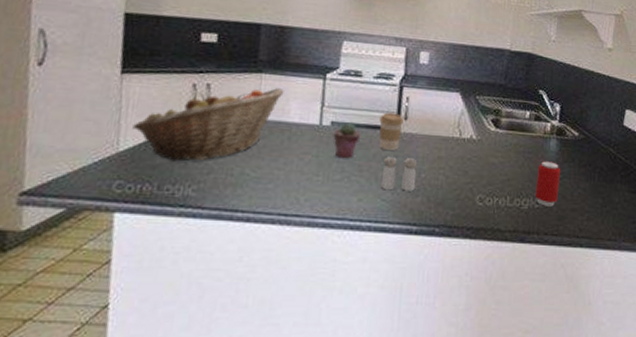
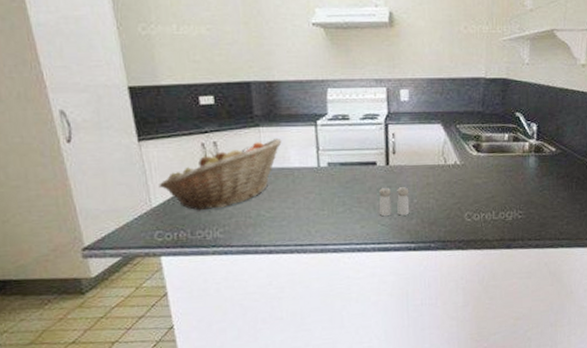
potted succulent: present [333,121,361,159] -> none [331,161,356,194]
coffee cup: present [379,112,403,150] -> none [370,149,392,182]
beverage can: present [535,161,561,207] -> none [518,177,541,216]

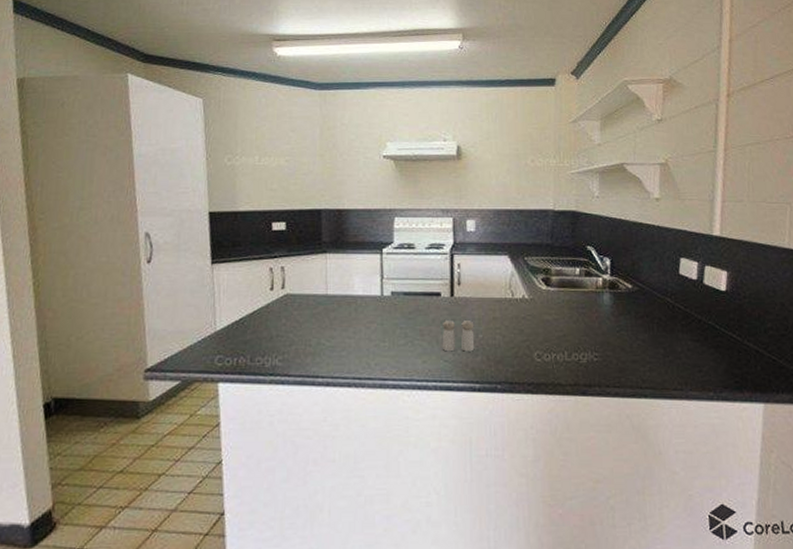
fruit basket: present [159,139,282,211] -> none [225,266,347,336]

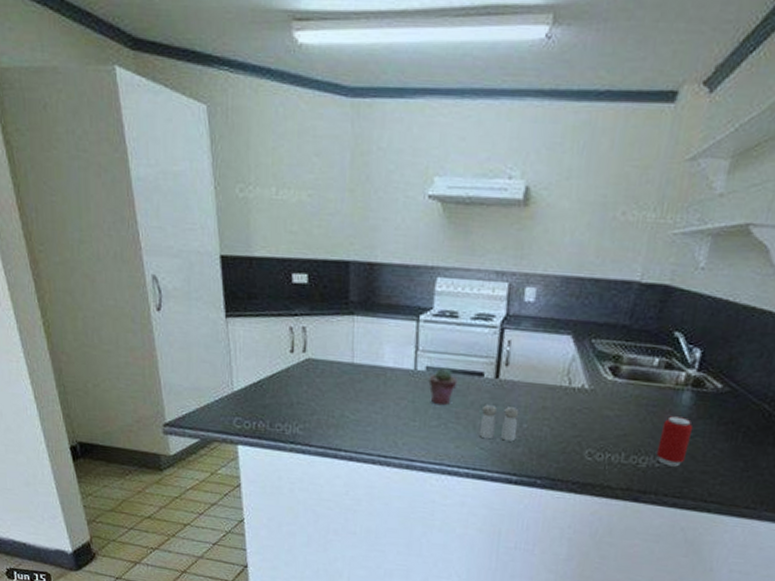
potted succulent: none [394,290,419,325] -> present [428,367,458,406]
beverage can: none [592,315,618,359] -> present [656,416,693,467]

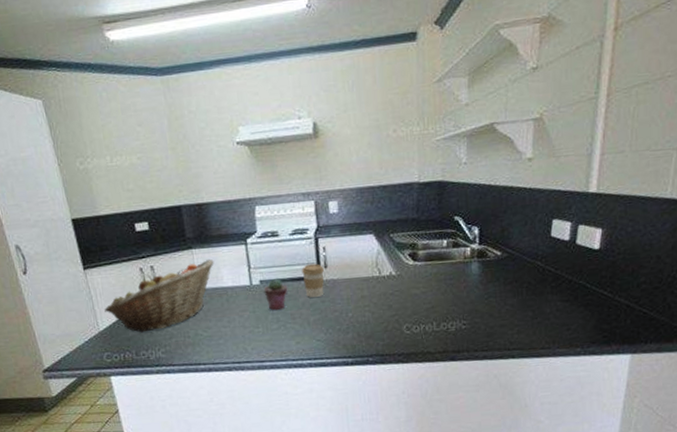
fruit basket: none [242,331,377,403] -> present [104,259,214,333]
coffee cup: none [477,357,504,398] -> present [302,263,324,298]
salt and pepper shaker: present [480,405,520,442] -> none [313,301,345,332]
beverage can: present [656,416,693,467] -> none [461,284,486,326]

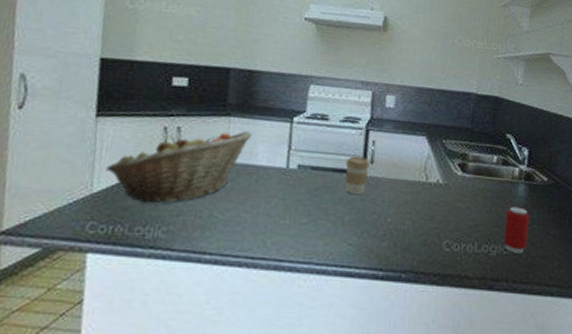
potted succulent: present [263,278,288,311] -> none [299,165,327,203]
beverage can: none [461,284,486,326] -> present [504,207,530,254]

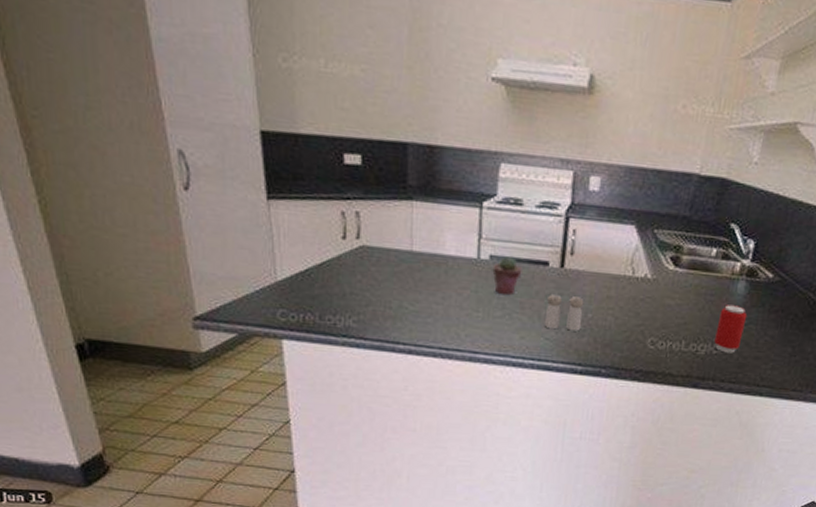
fruit basket: present [106,131,252,204] -> none [287,217,438,293]
potted succulent: none [299,165,327,203] -> present [492,255,522,296]
coffee cup: present [345,156,370,194] -> none [542,246,569,288]
salt and pepper shaker: none [348,201,384,236] -> present [545,295,584,331]

